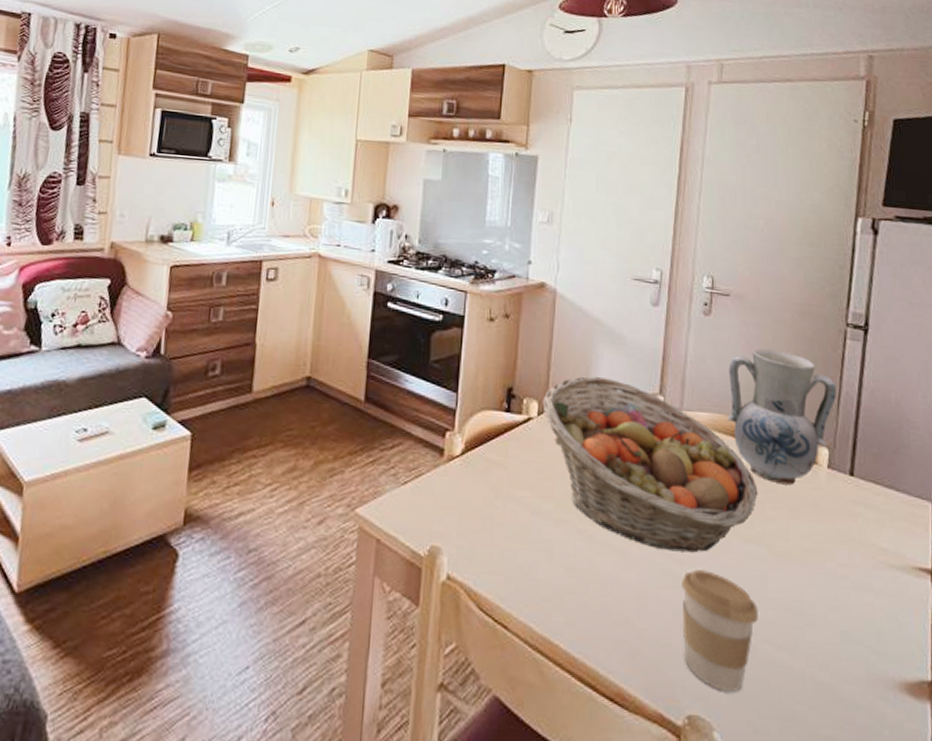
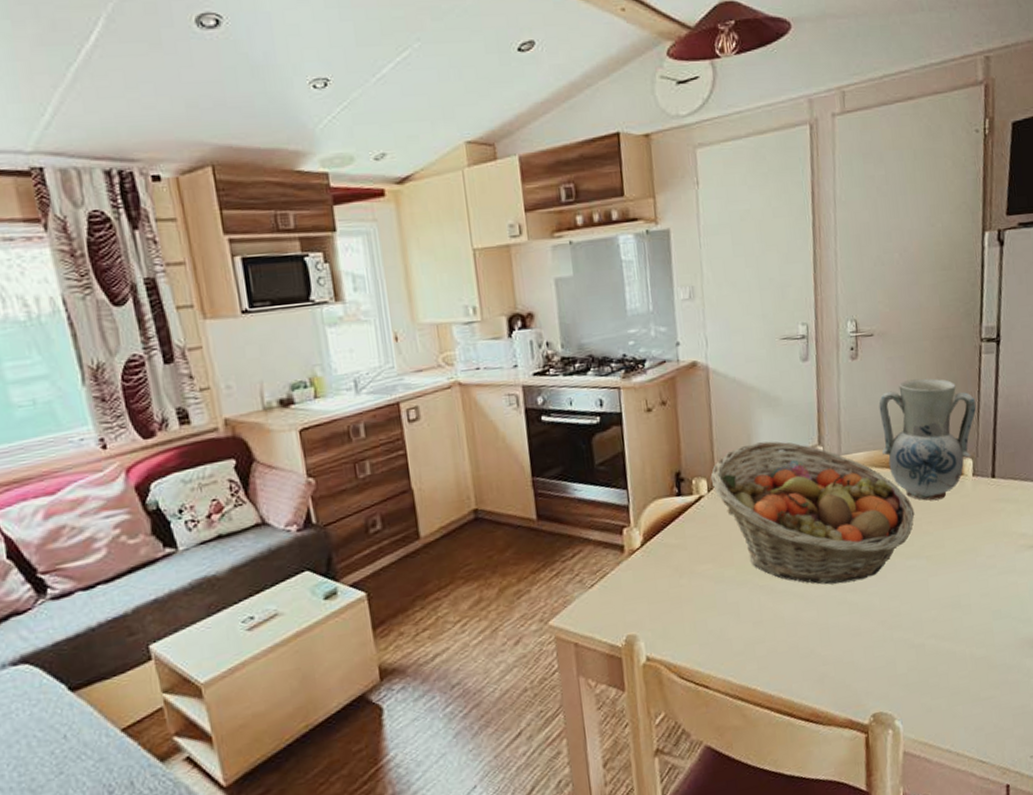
coffee cup: present [682,570,759,692] -> none [856,591,924,687]

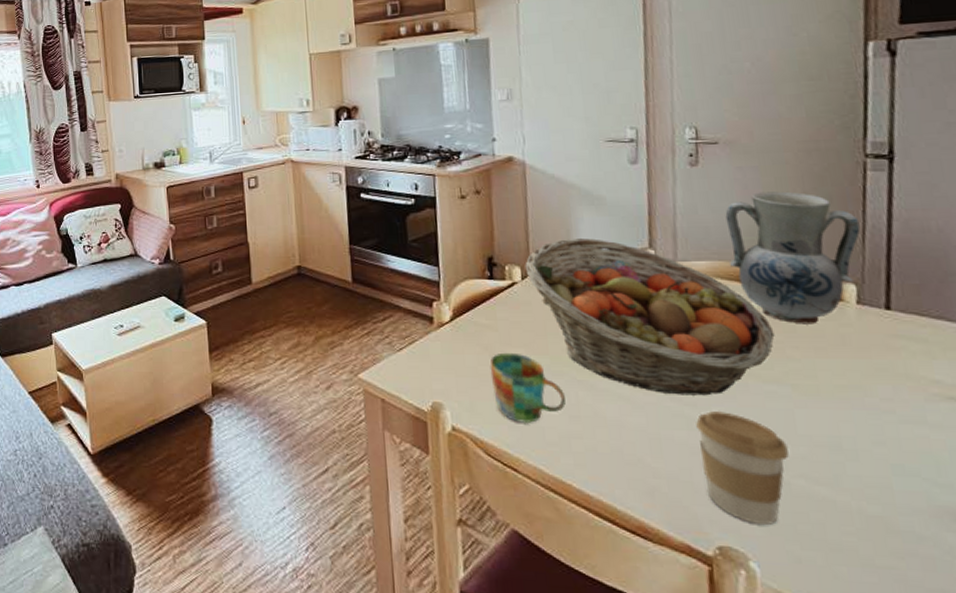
mug: none [680,569,750,639] -> present [490,352,566,423]
coffee cup: none [856,591,924,687] -> present [696,411,789,525]

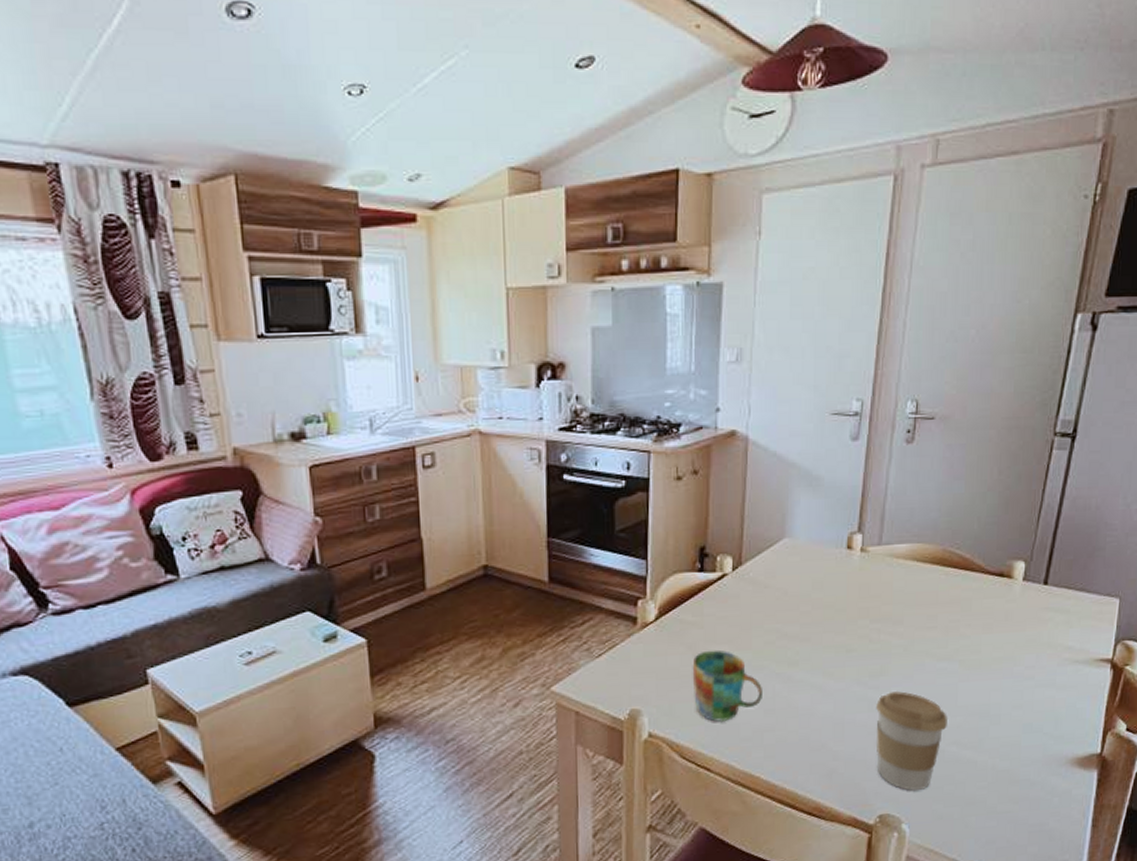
fruit basket: present [525,237,775,396] -> none [737,522,954,680]
vase: present [725,191,861,324] -> none [926,470,1039,603]

